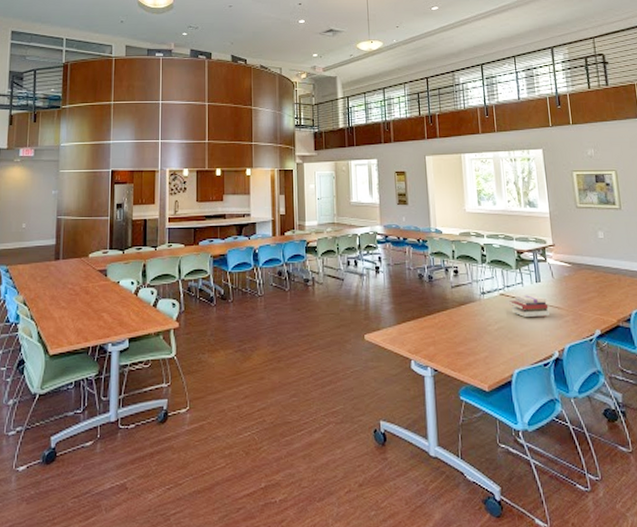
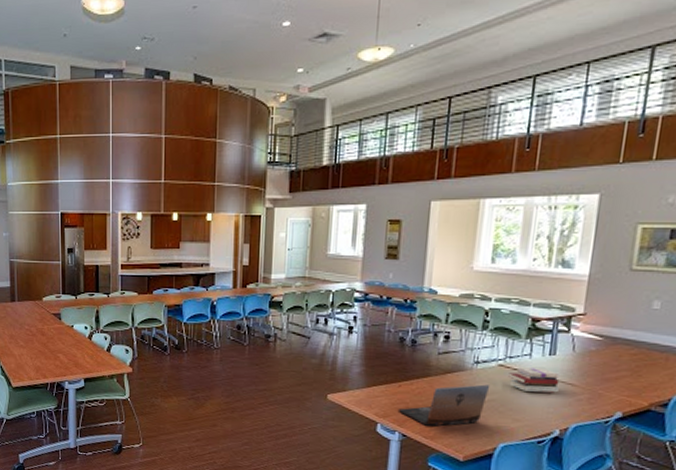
laptop computer: none [426,313,498,358] -> present [397,384,490,427]

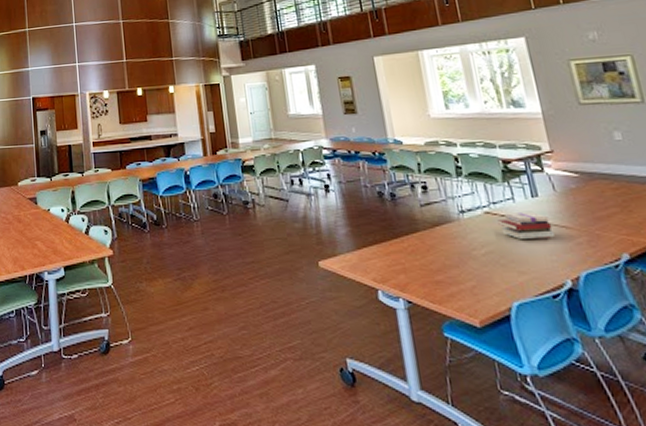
laptop computer: present [397,384,490,427] -> none [395,235,485,288]

